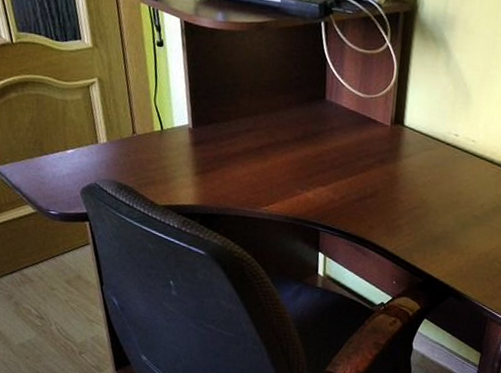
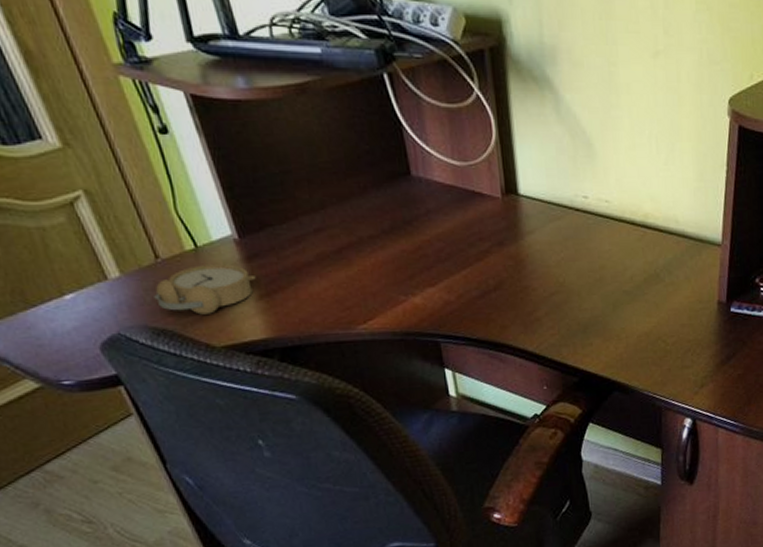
alarm clock: none [125,143,197,180] -> present [154,264,256,315]

